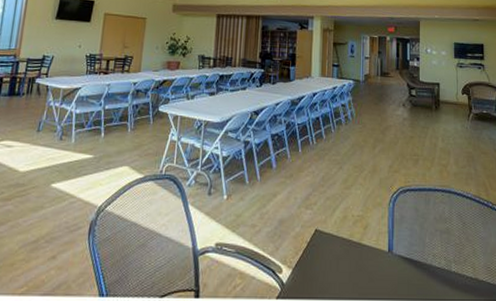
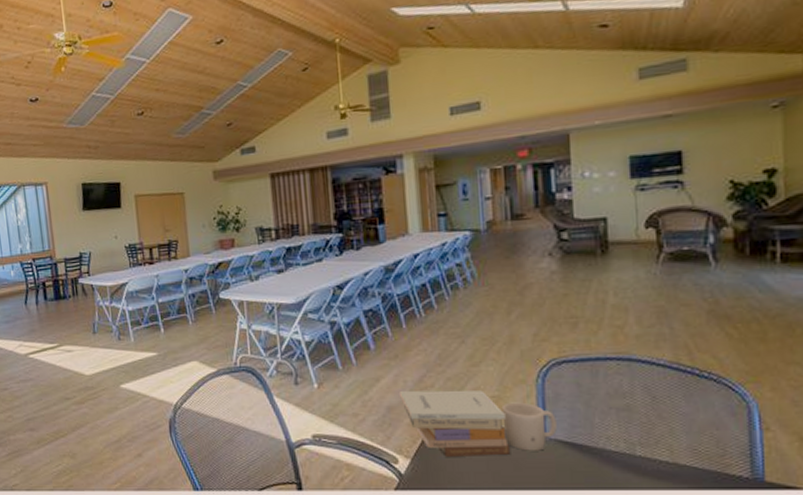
books: none [289,206,367,269] -> present [398,390,511,457]
mug: none [363,221,400,265] -> present [501,402,557,451]

